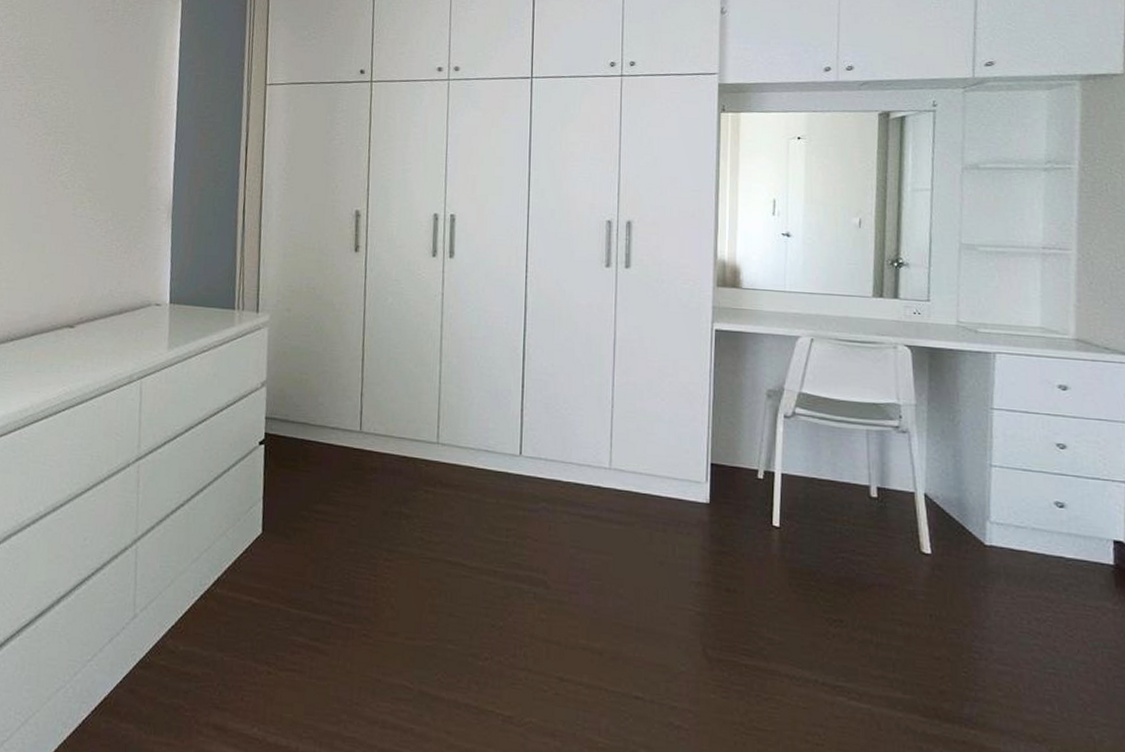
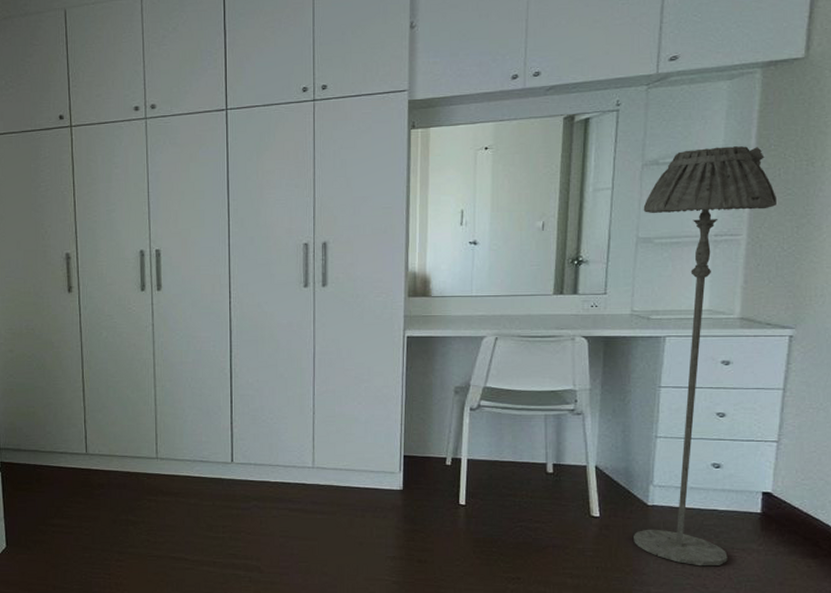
floor lamp: none [965,156,1106,626] -> present [634,146,776,567]

